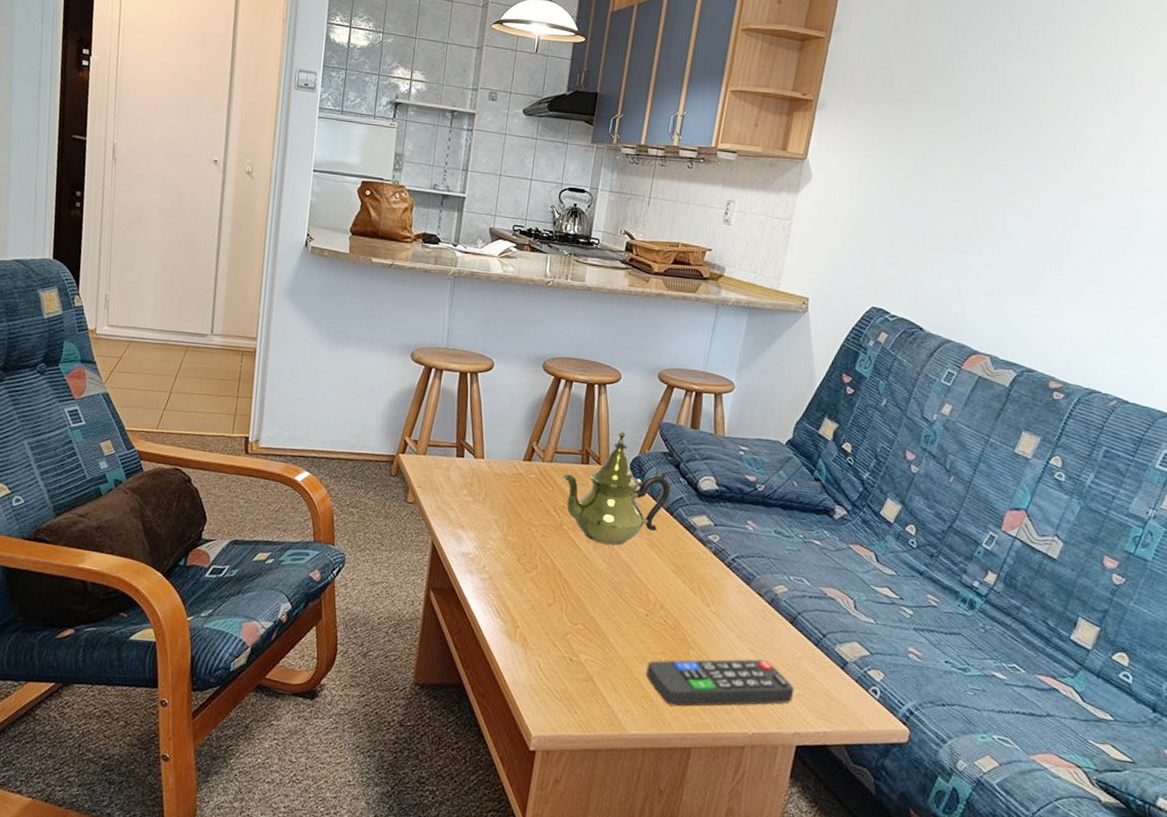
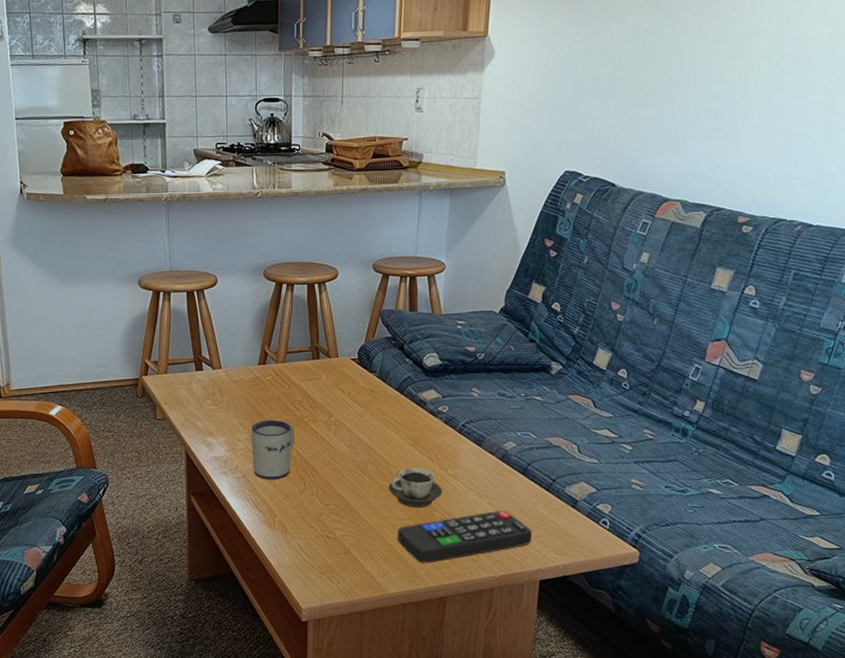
mug: none [501,521,551,587] -> present [251,419,295,480]
teapot: present [562,431,671,546] -> none [296,324,399,430]
cup: none [644,597,702,644] -> present [389,468,443,508]

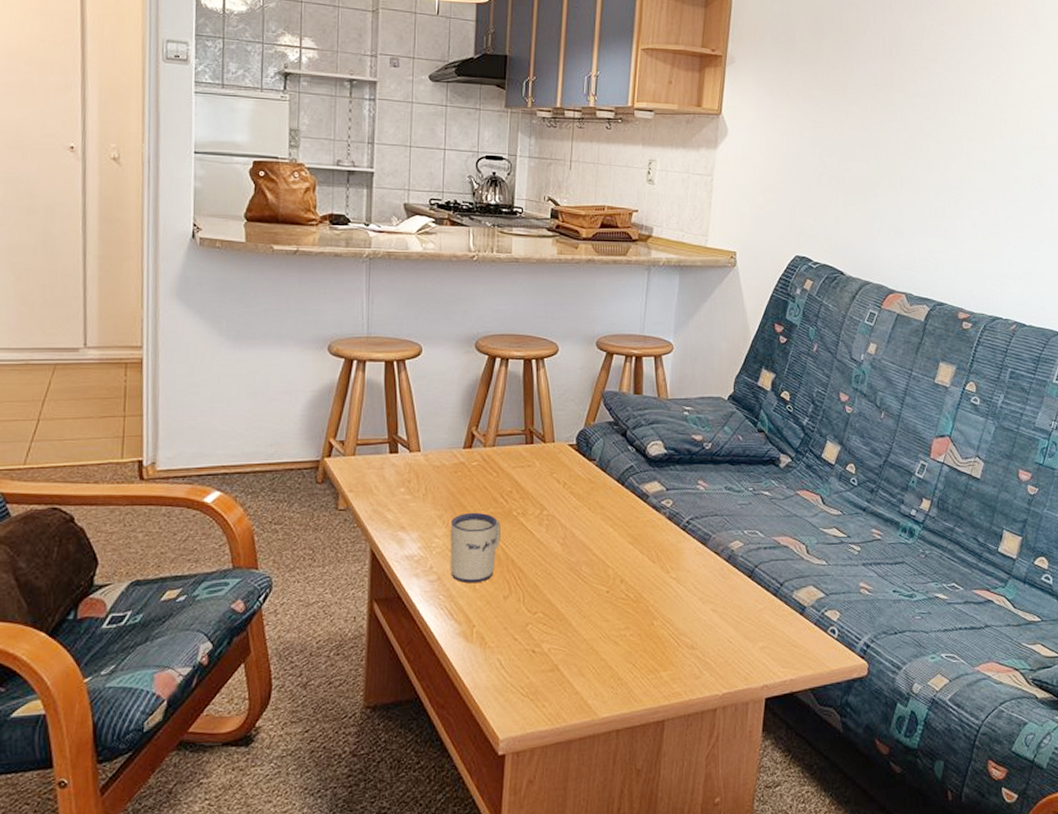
cup: present [389,468,443,508] -> none [605,569,664,616]
remote control: present [397,511,533,564] -> none [613,618,759,681]

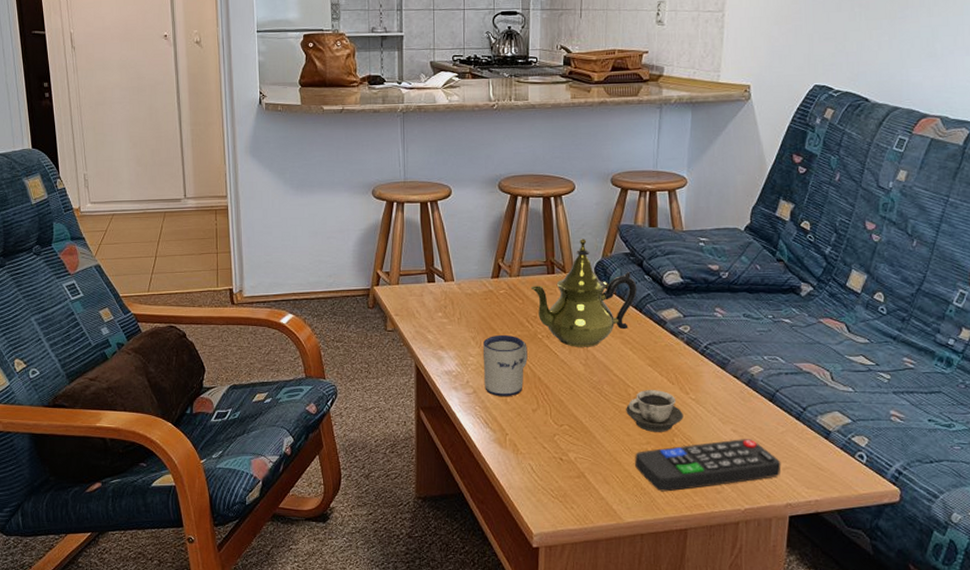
teapot: none [507,406,620,525] -> present [530,239,637,347]
cup: none [605,569,664,616] -> present [626,390,683,432]
remote control: none [613,618,759,681] -> present [635,439,781,492]

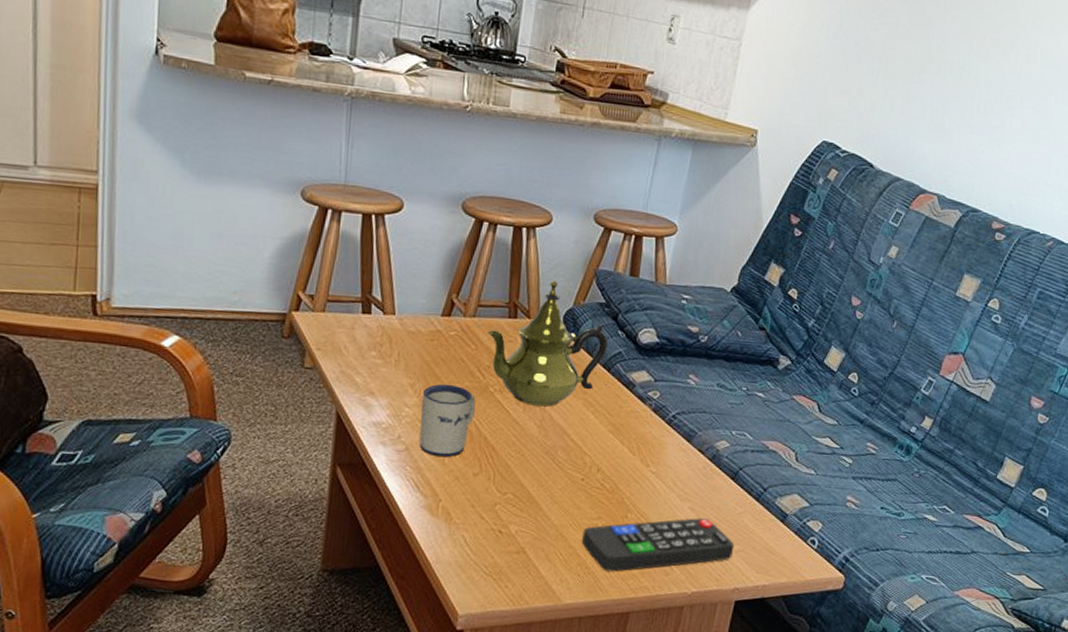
cup: present [626,390,683,432] -> none [579,459,641,507]

